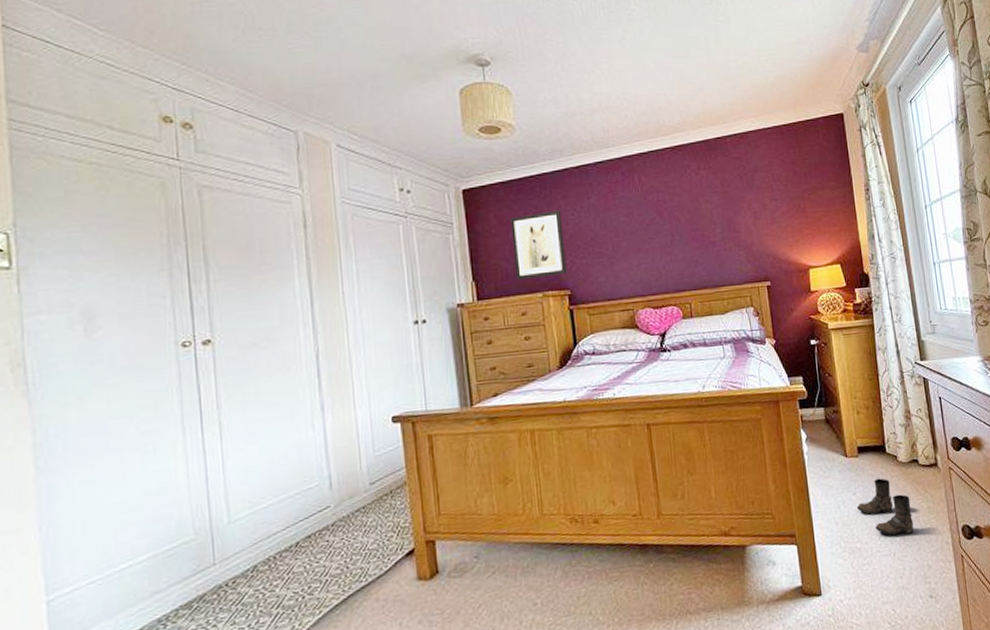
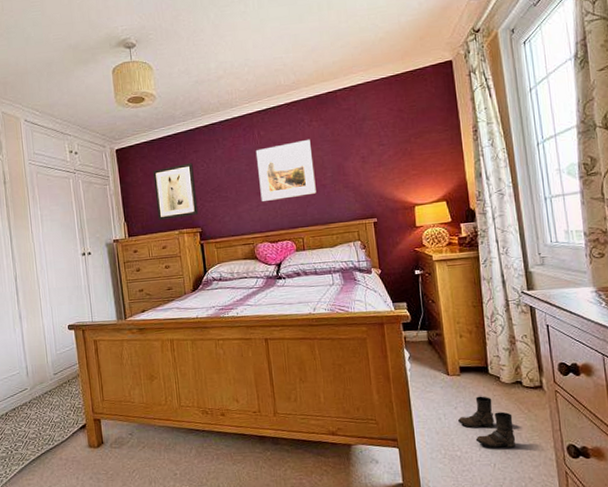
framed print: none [636,189,705,259] -> present [255,139,316,201]

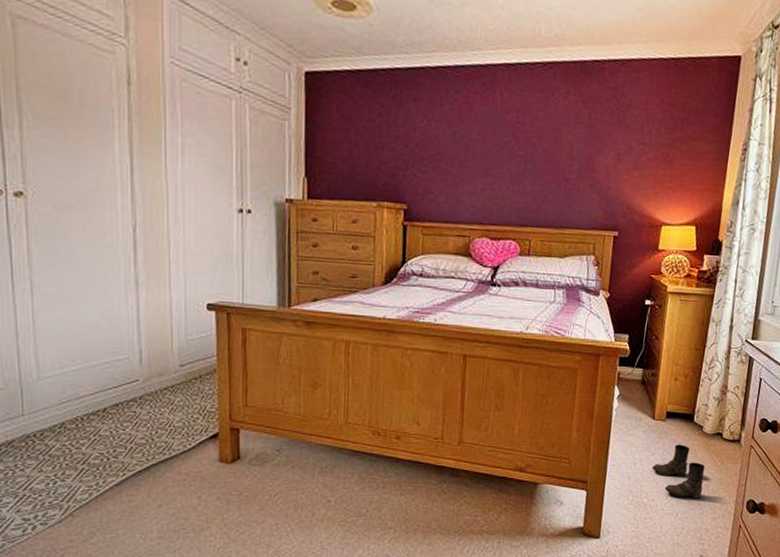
wall art: present [153,163,199,221] -> none [351,112,409,187]
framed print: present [255,139,316,201] -> none [489,115,562,188]

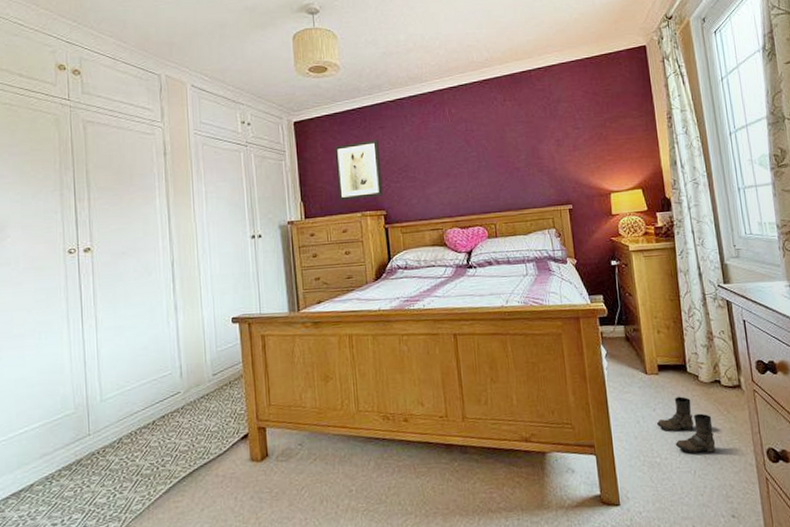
wall art: none [351,112,409,187] -> present [334,140,384,202]

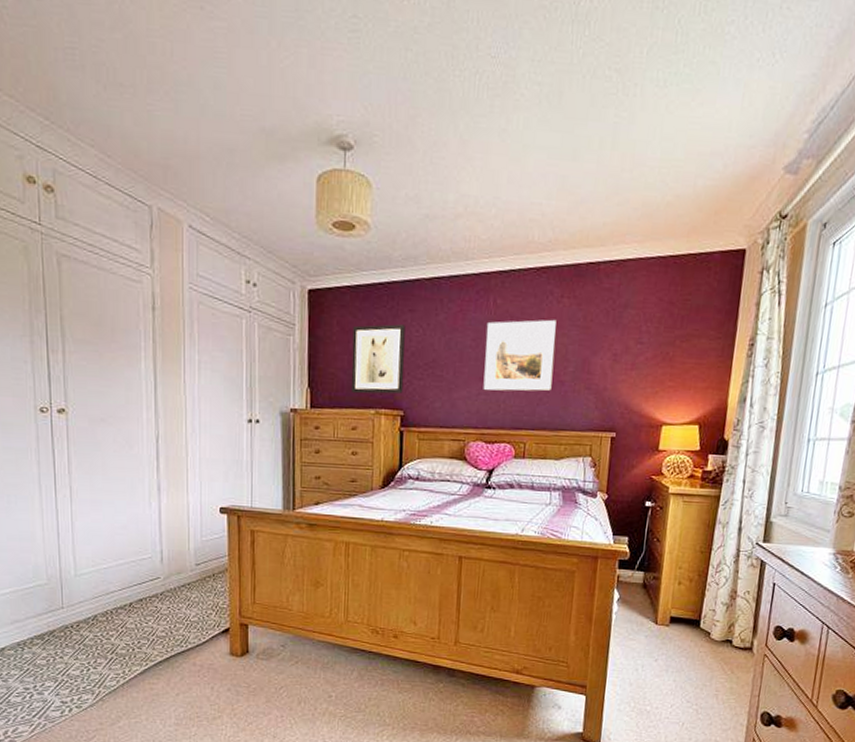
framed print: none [446,119,510,184] -> present [483,319,557,391]
boots: present [656,396,716,453] -> none [655,650,714,709]

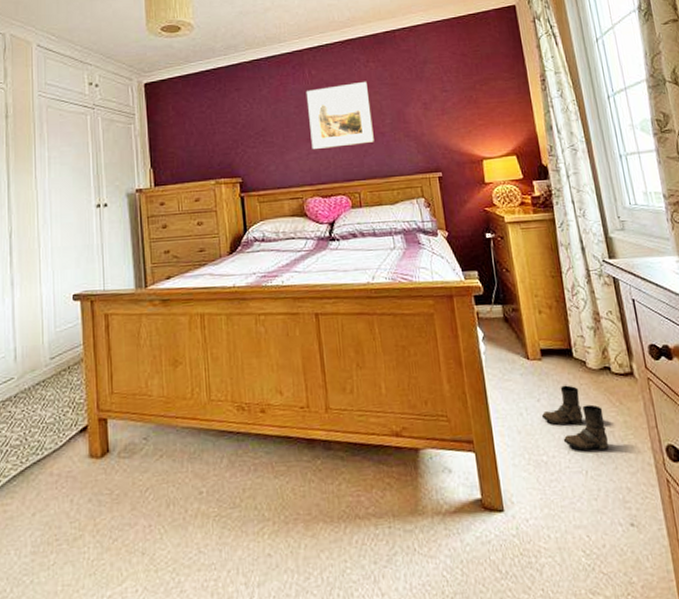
wall art: present [351,324,405,394] -> none [187,102,239,168]
boots: none [655,650,714,709] -> present [541,385,609,451]

